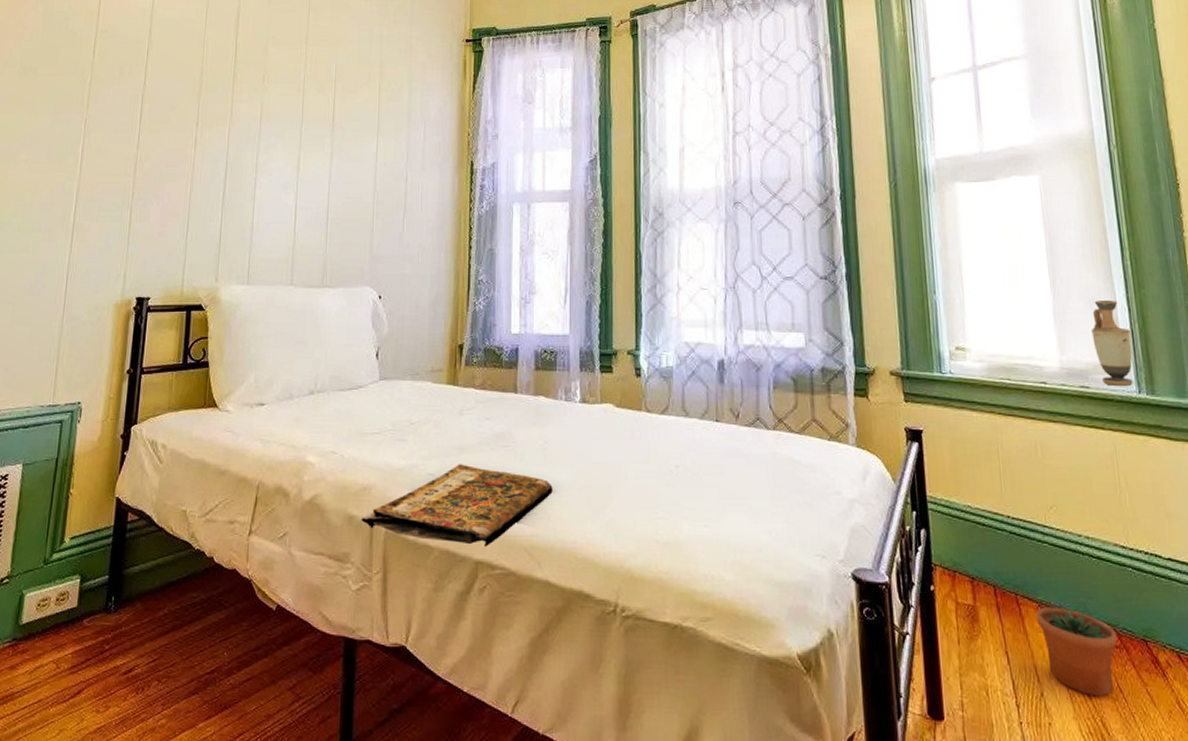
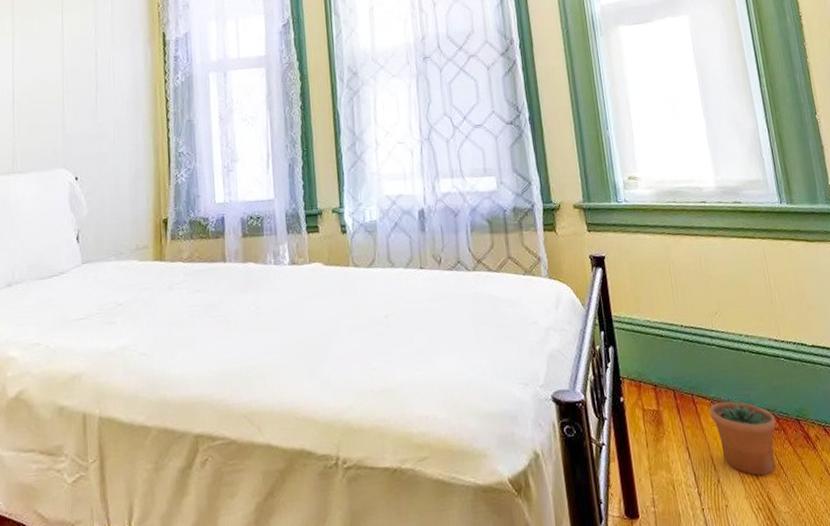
book: present [361,464,553,547] -> none [72,339,268,421]
vase: present [1091,299,1133,387] -> none [739,123,776,200]

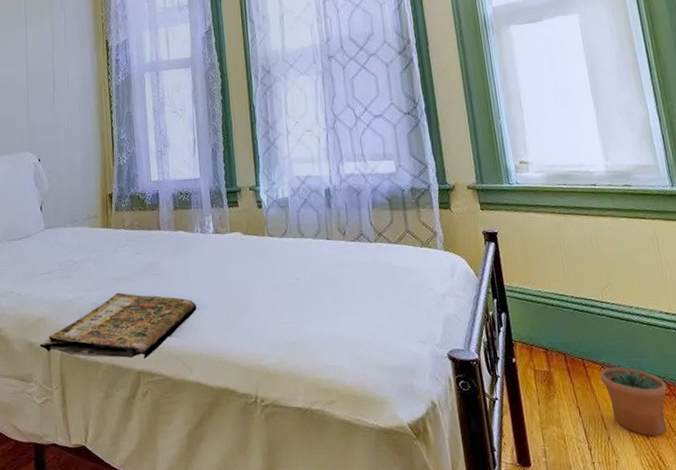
book: none [72,339,268,421] -> present [39,292,197,359]

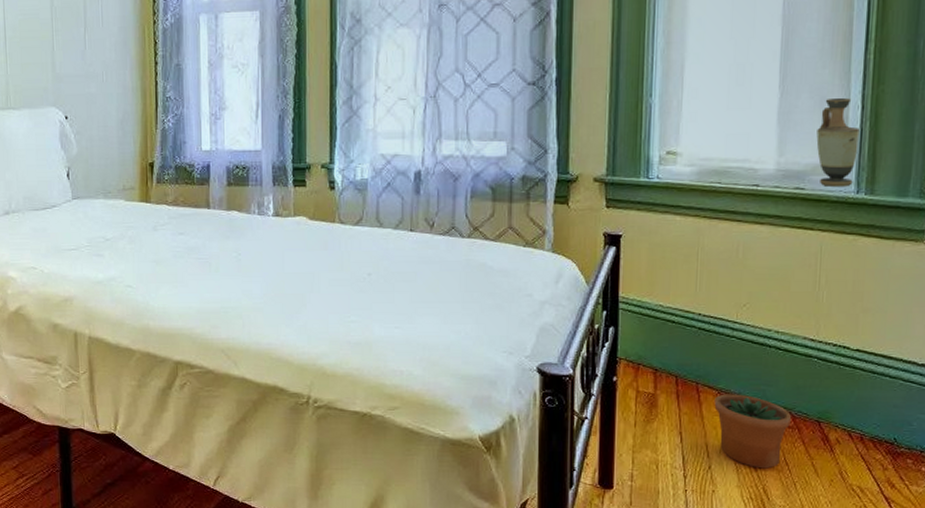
book: present [39,292,197,359] -> none [65,276,247,349]
vase: none [629,112,667,184] -> present [816,97,859,188]

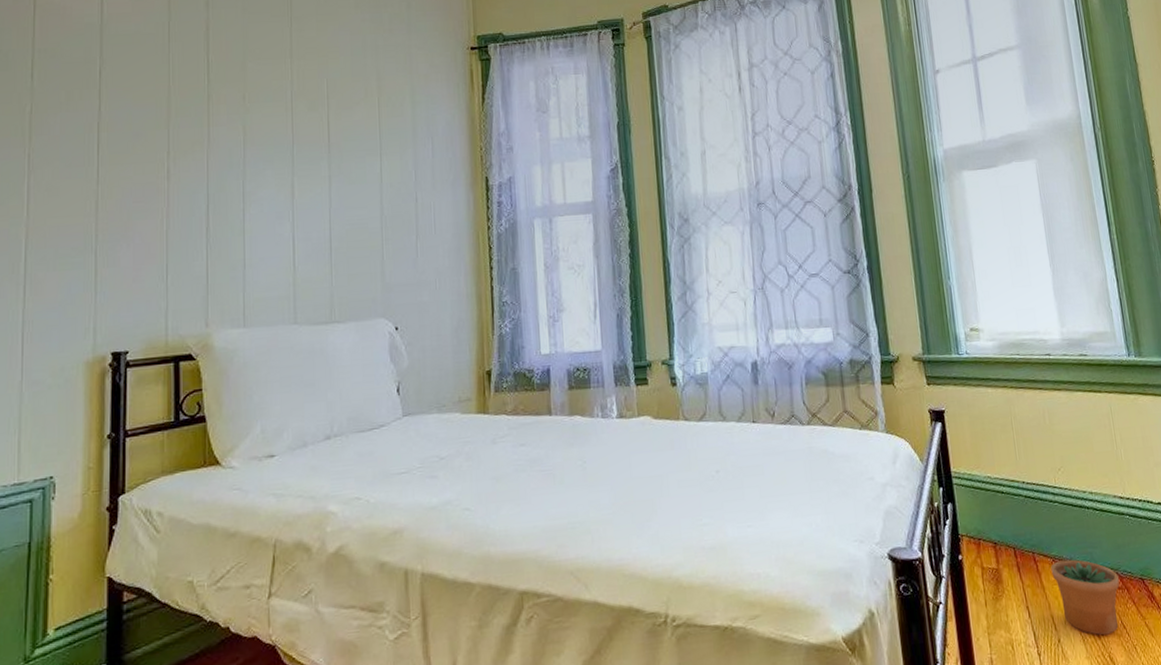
vase: present [816,97,859,188] -> none [1086,272,1123,353]

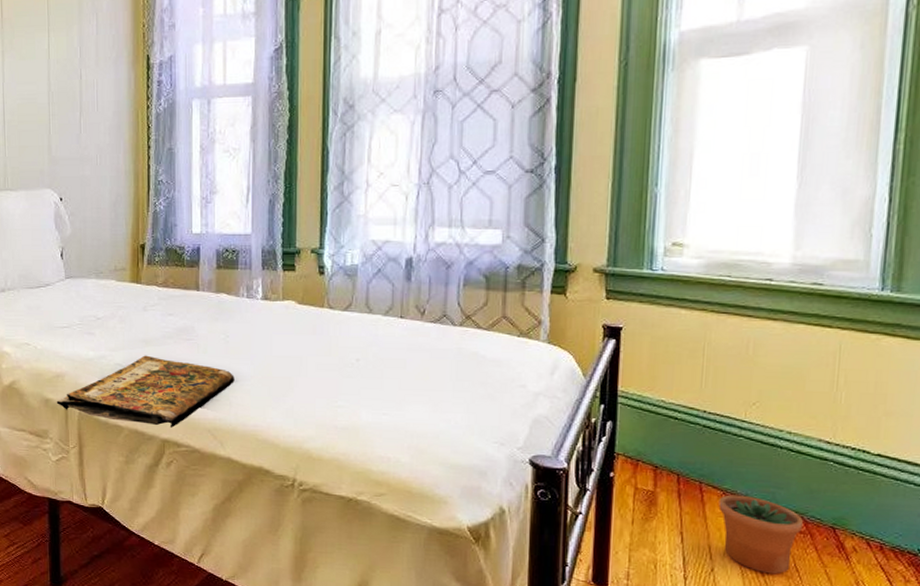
book: none [394,494,595,578] -> present [56,355,235,428]

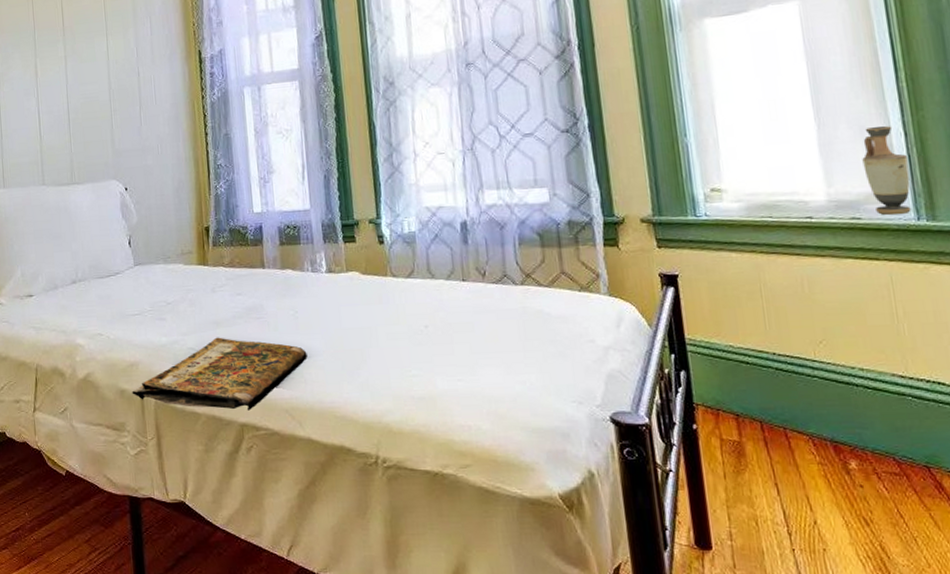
planter: present [718,494,803,574] -> none [806,439,897,523]
vase: none [837,189,886,284] -> present [862,126,911,216]

